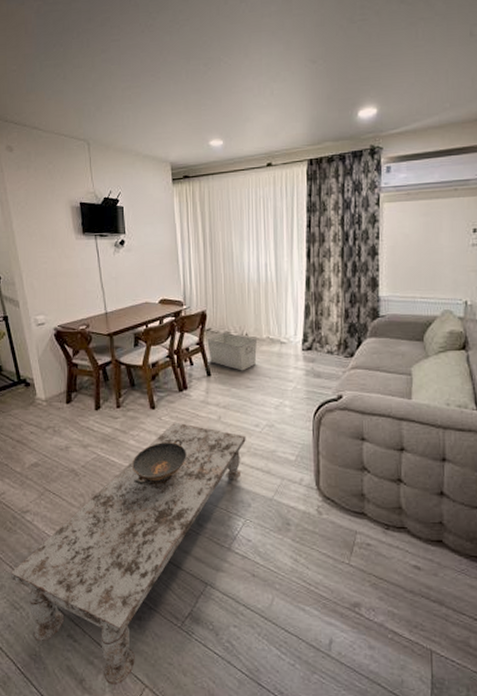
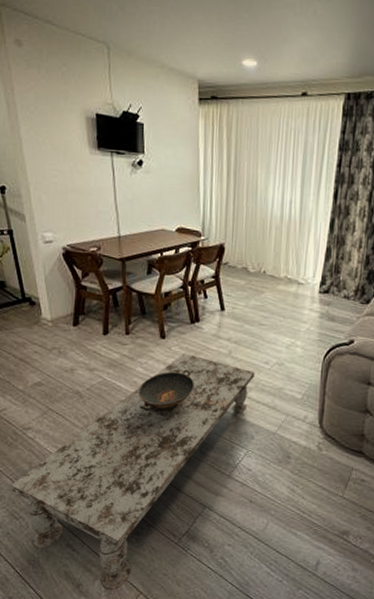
storage bin: present [207,333,257,371] -> none [223,268,274,309]

